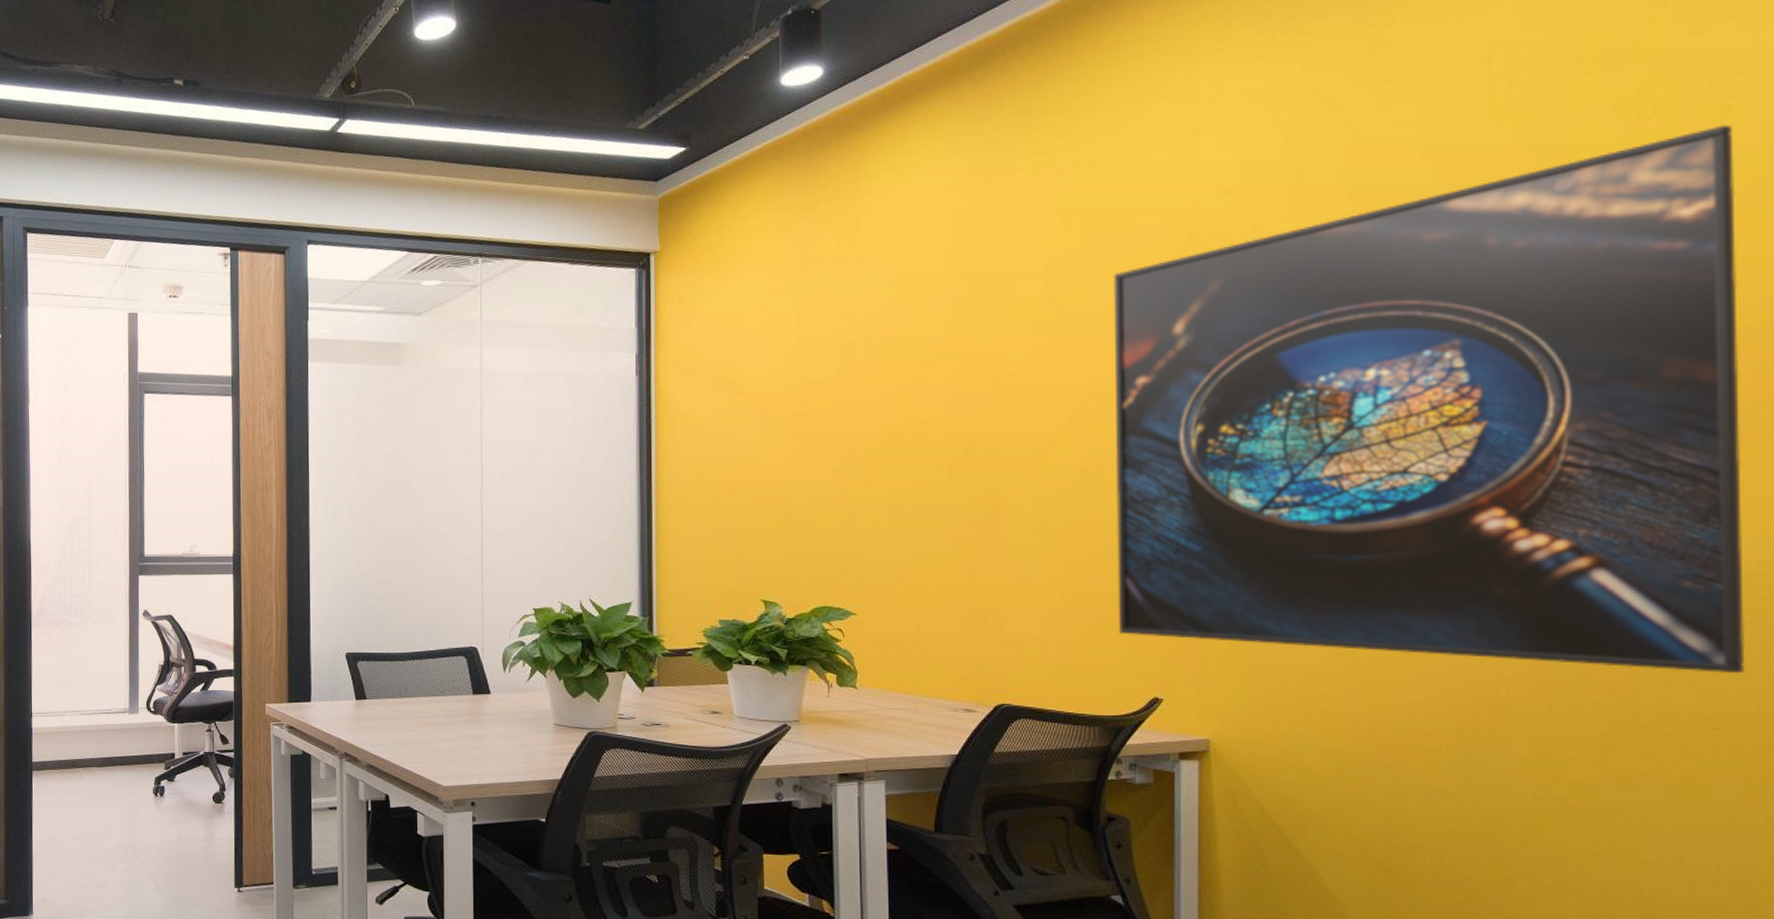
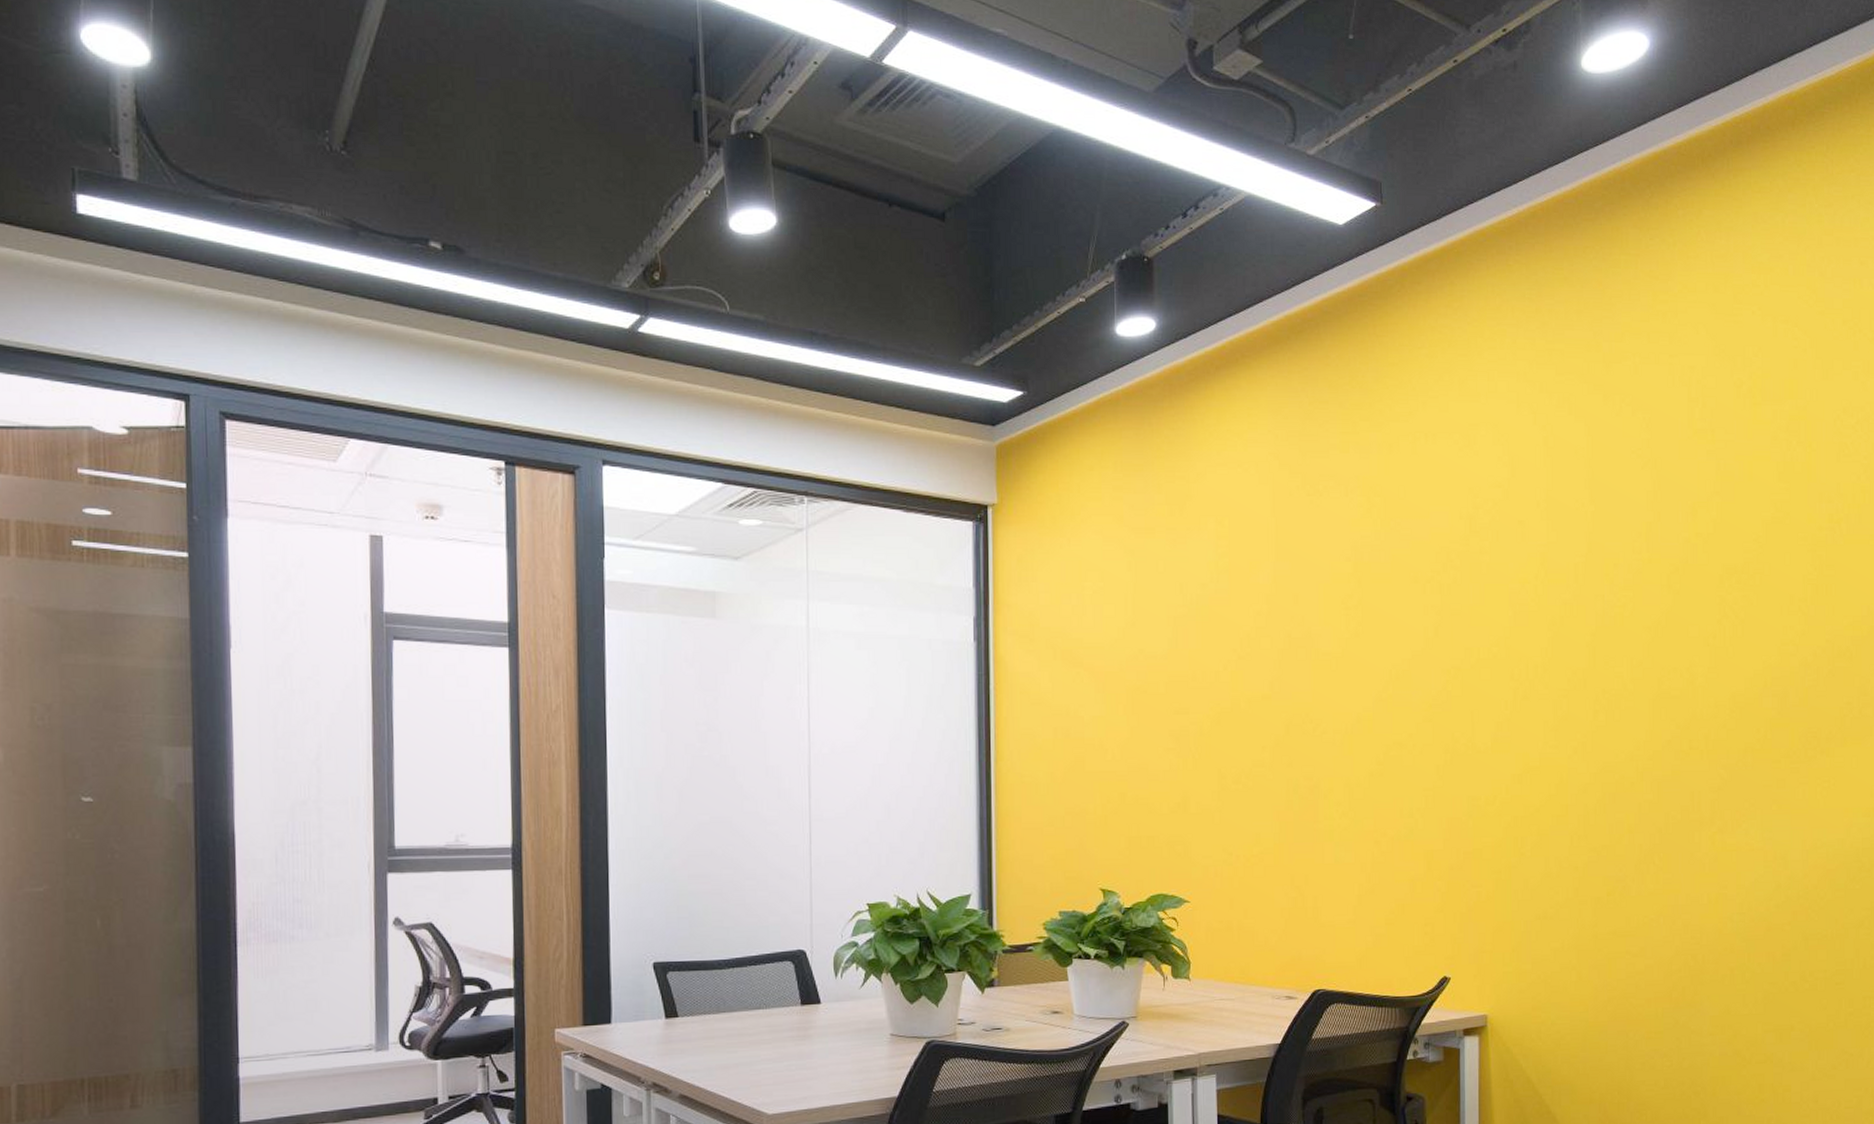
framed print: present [1113,124,1746,674] -> none [1409,460,1856,936]

